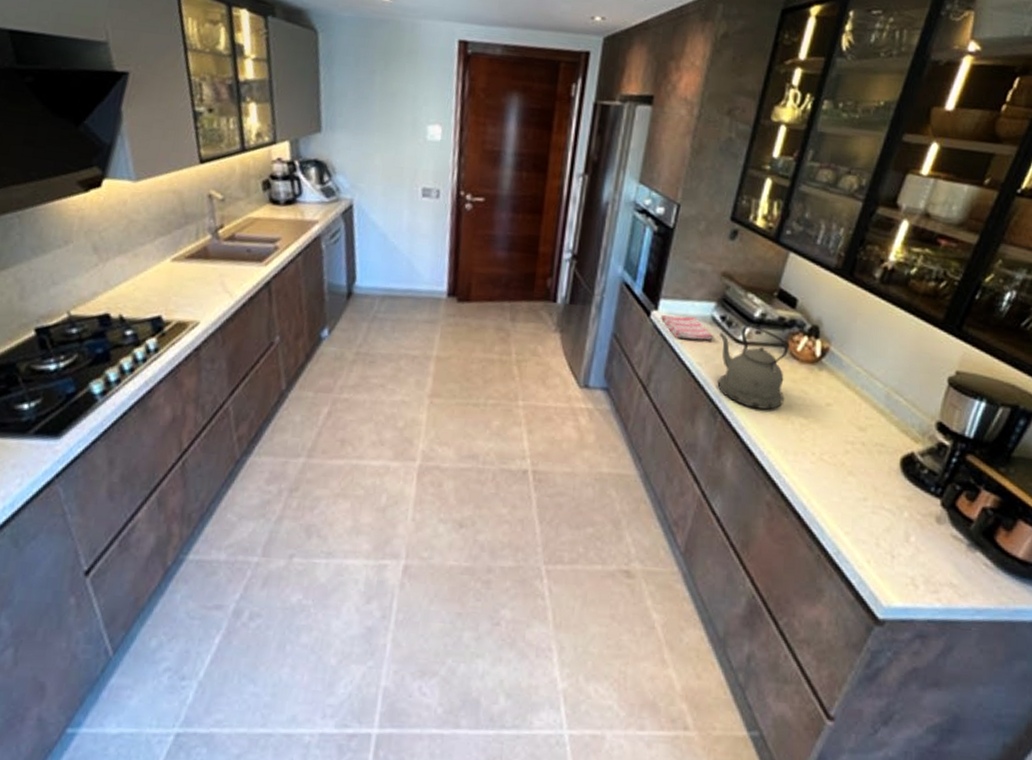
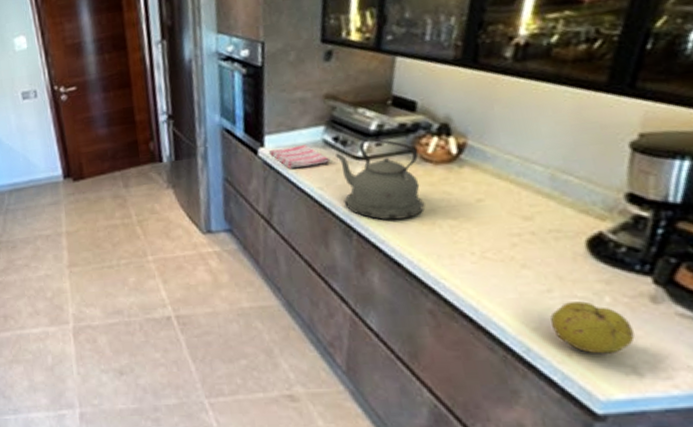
fruit: none [861,512,919,565] -> present [550,301,635,354]

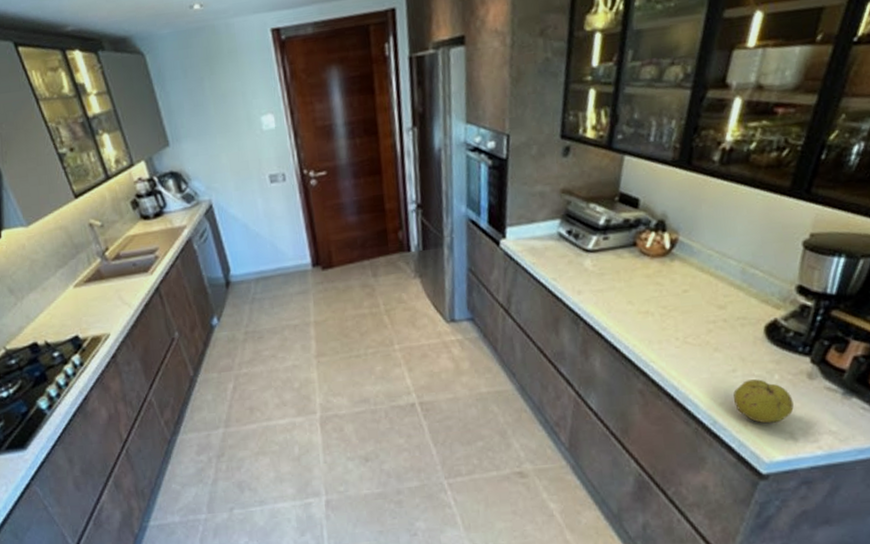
dish towel: present [269,144,331,168] -> none [510,236,564,260]
kettle: present [336,138,424,220] -> none [569,232,641,309]

